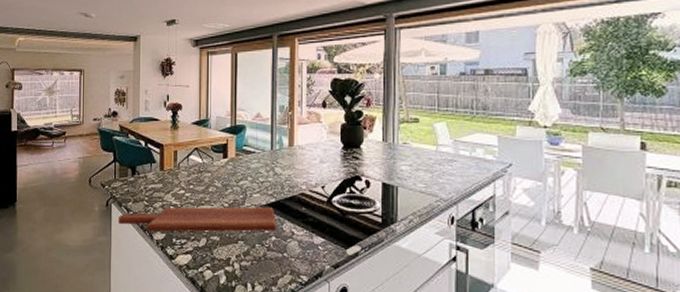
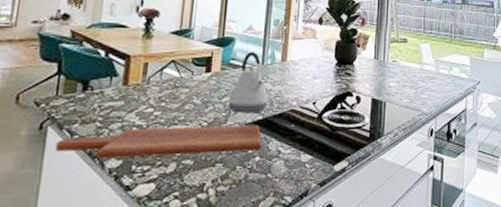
kettle: none [244,138,279,196] -> present [228,52,268,113]

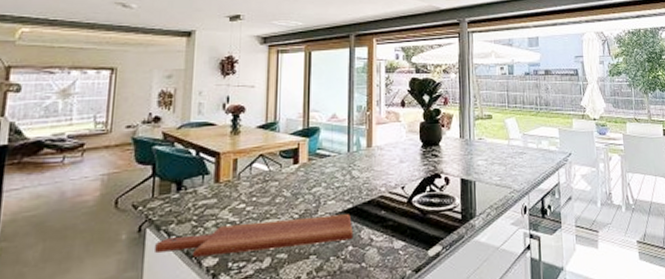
kettle: present [228,52,268,113] -> none [317,140,357,203]

